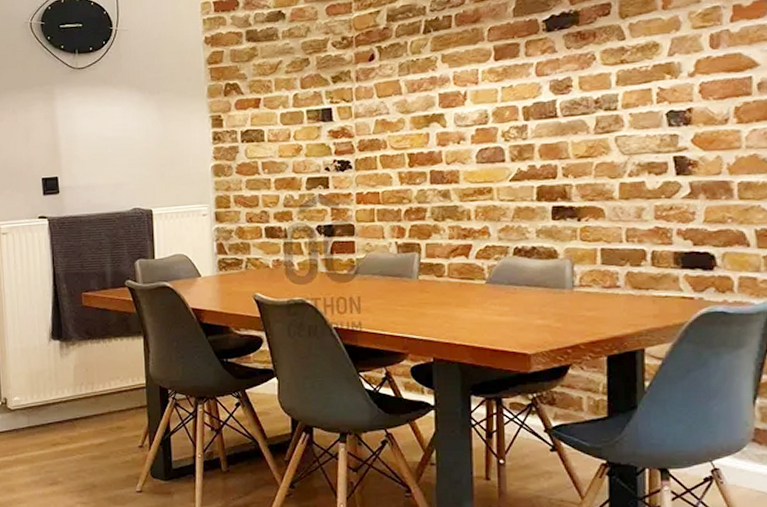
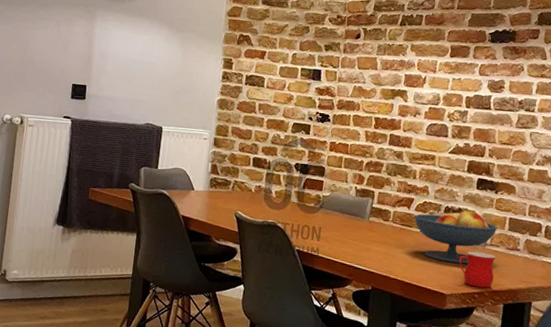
fruit bowl: none [474,247,587,315] -> present [413,209,498,264]
mug: none [540,296,590,340] -> present [458,251,495,289]

